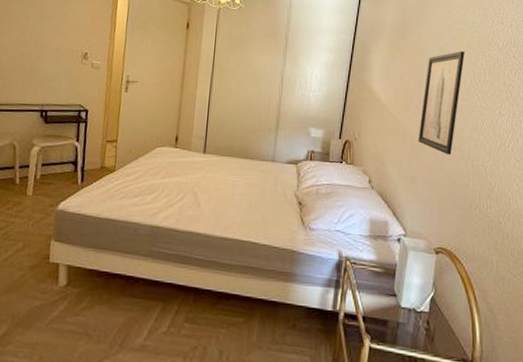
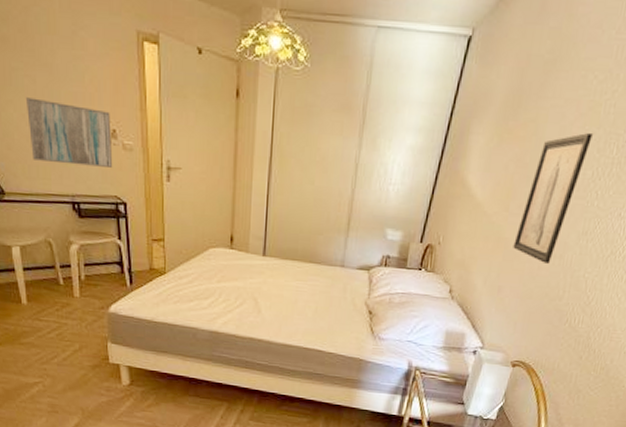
wall art: none [14,30,85,82] -> present [26,97,113,168]

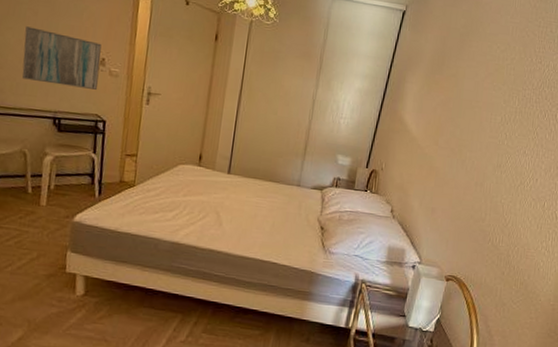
wall art: present [513,133,593,264] -> none [443,88,499,190]

